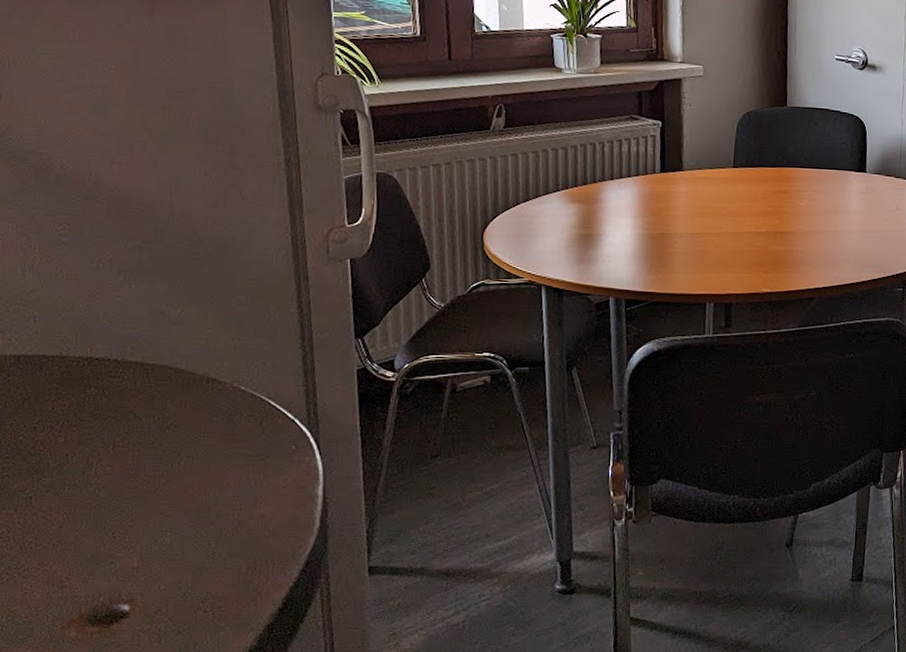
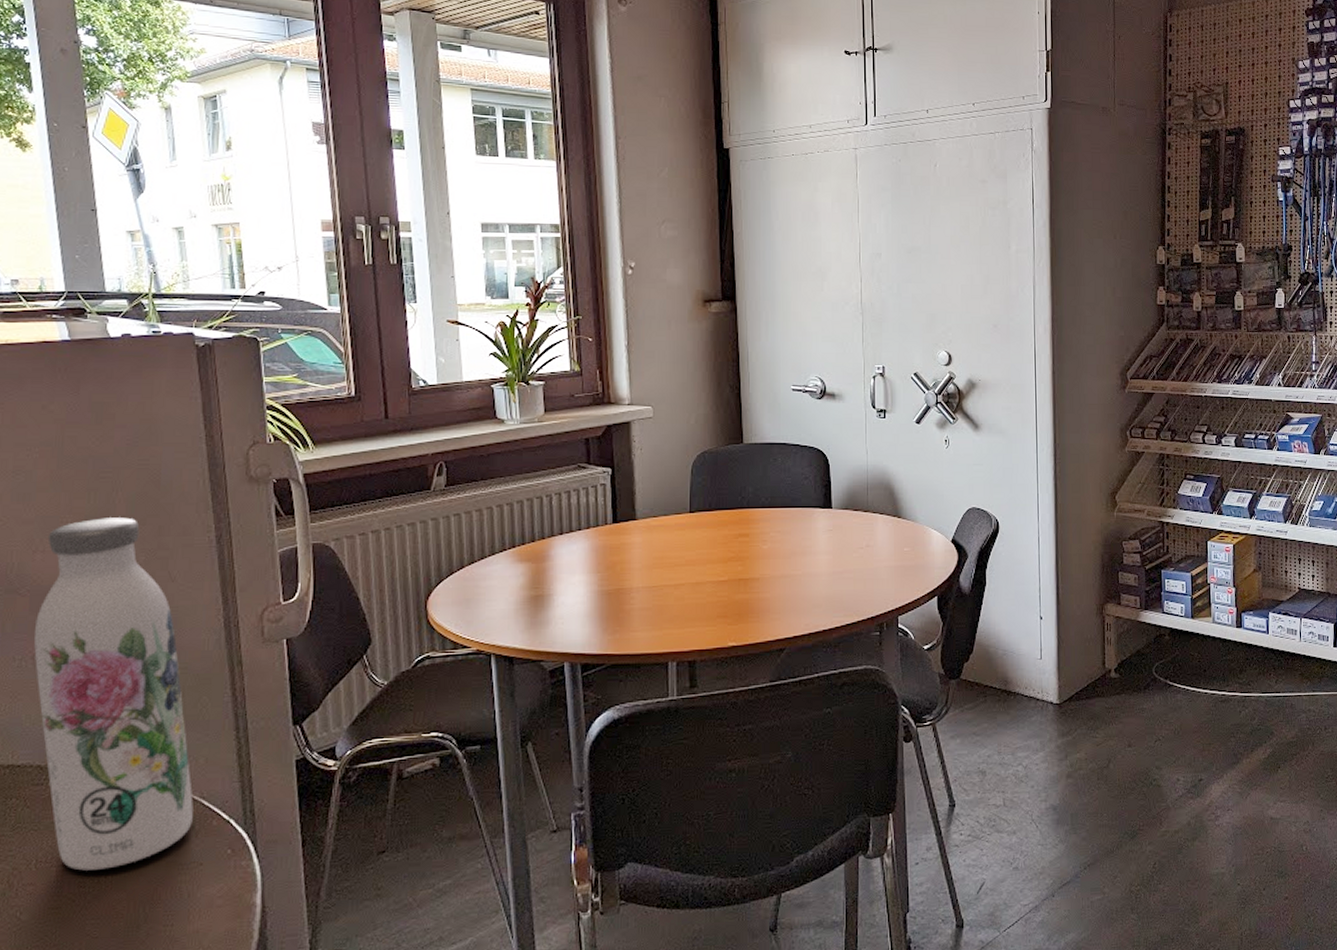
water bottle: none [111,135,261,456] -> present [34,517,193,871]

